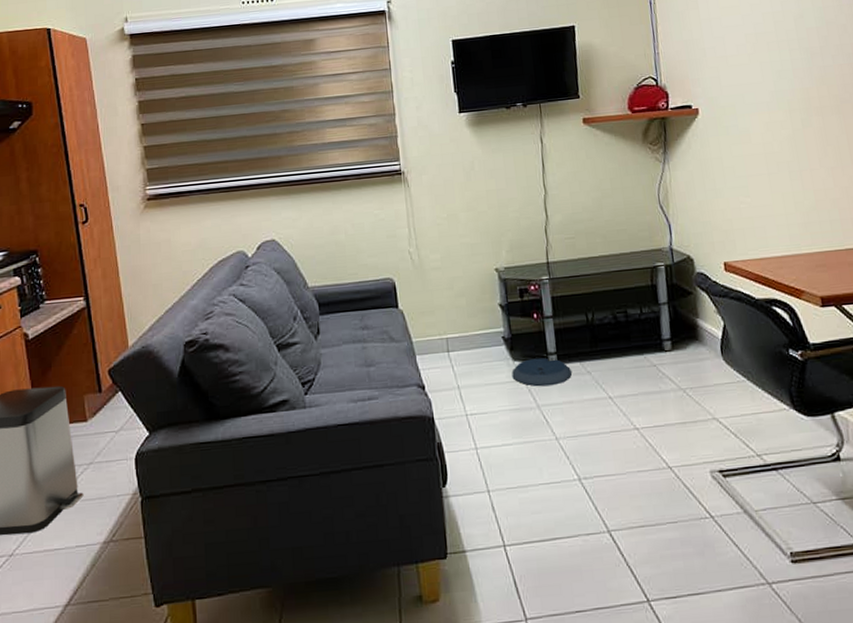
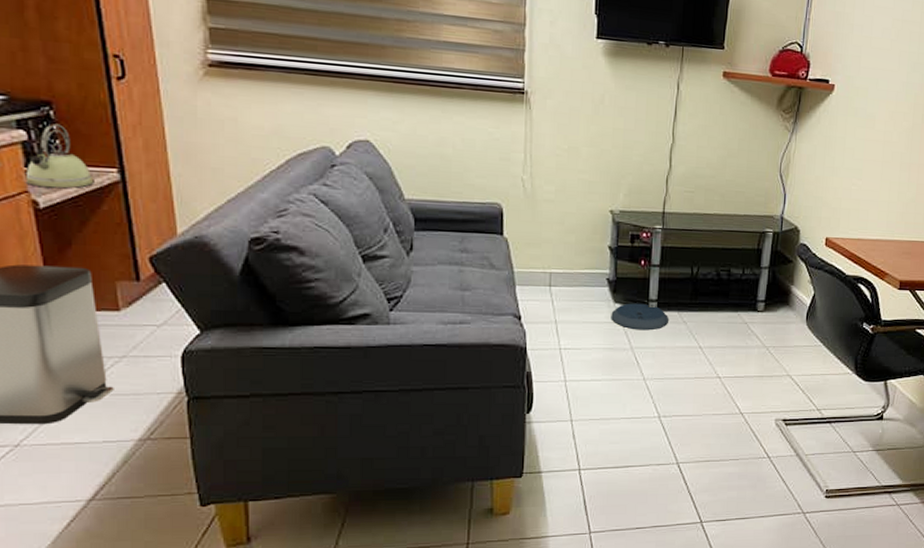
kettle: none [19,267,67,322] -> present [25,123,94,189]

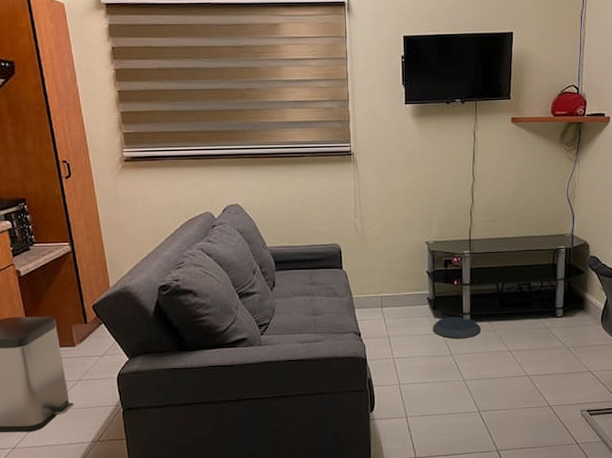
kettle: present [25,123,94,189] -> none [11,214,55,261]

